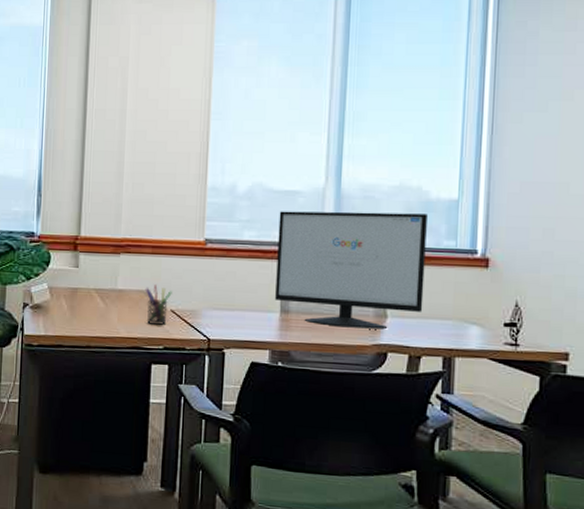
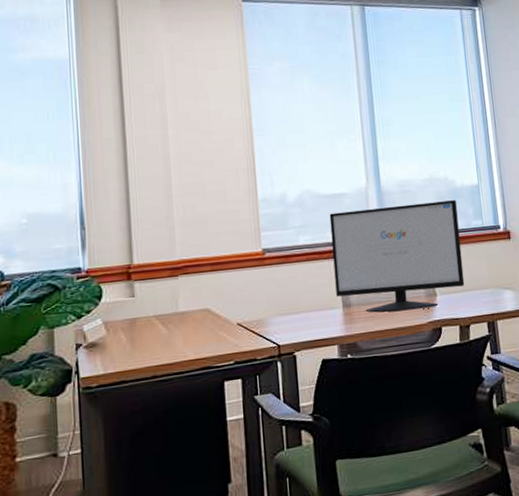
pen holder: present [145,283,172,326] -> none [208,300,237,343]

